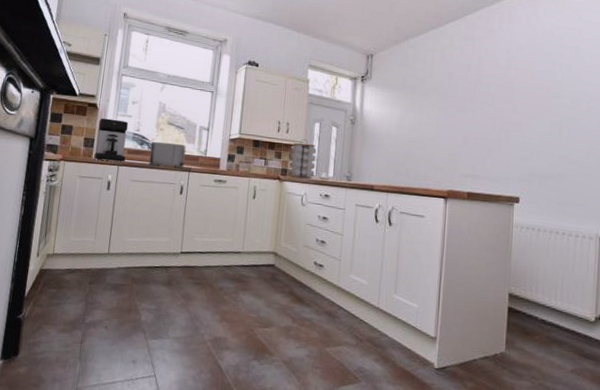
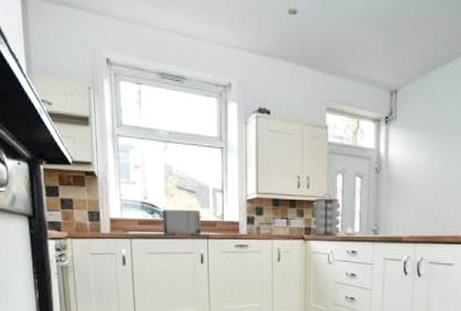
coffee maker: present [94,118,128,162] -> none [101,187,137,235]

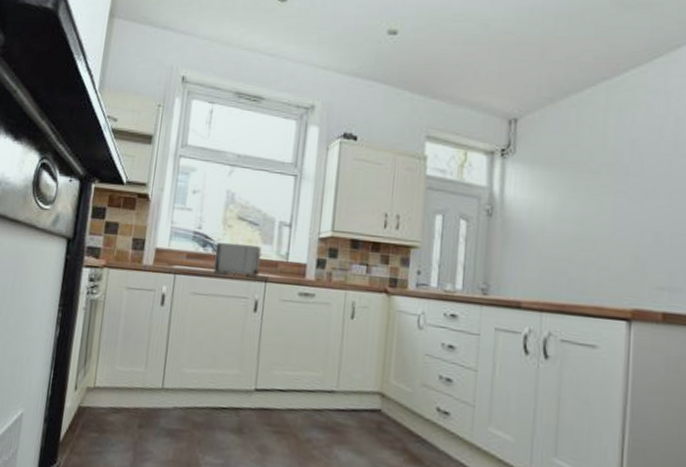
spice rack: present [313,193,341,237] -> none [400,236,438,293]

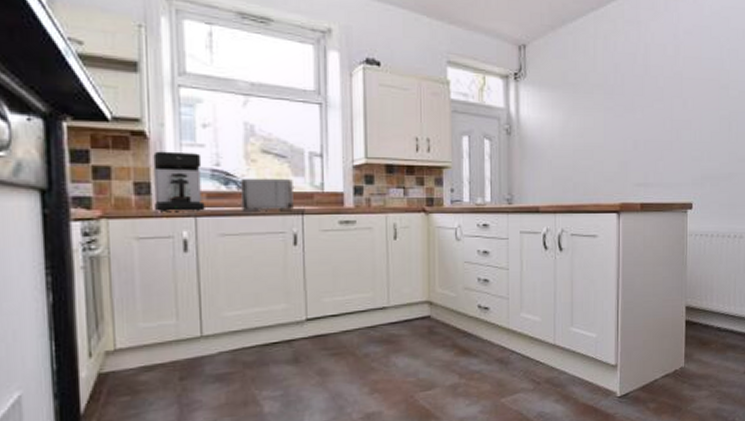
coffee maker: none [145,212,187,269] -> present [153,151,205,213]

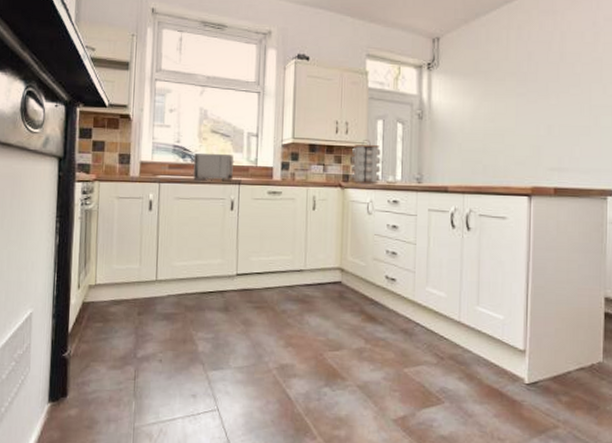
coffee maker: present [153,151,205,213] -> none [132,130,167,179]
spice rack: none [436,157,468,209] -> present [351,139,381,185]

